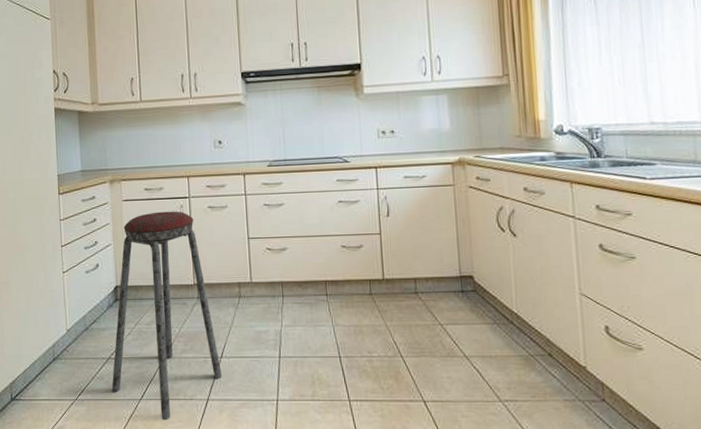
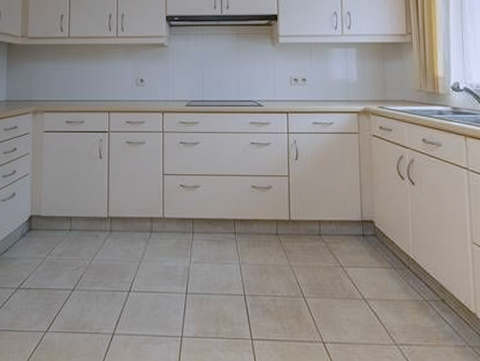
music stool: present [111,211,222,420] -> none [18,144,129,354]

